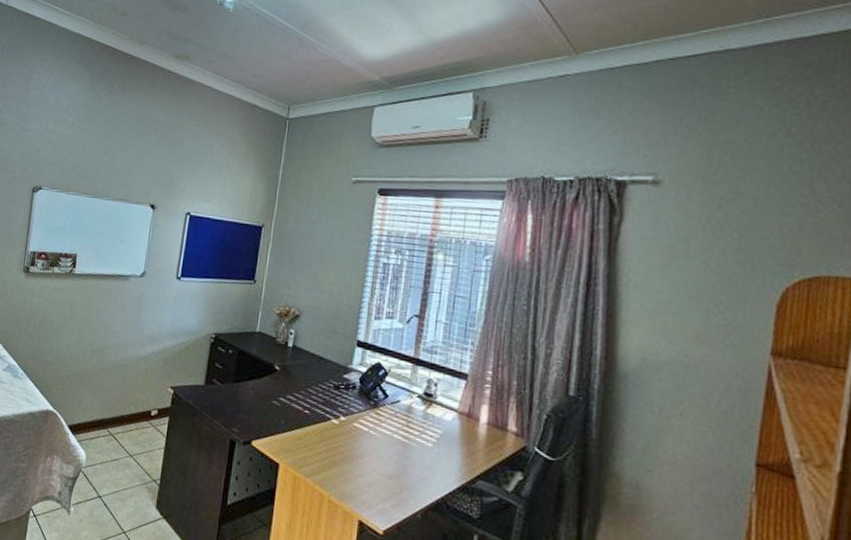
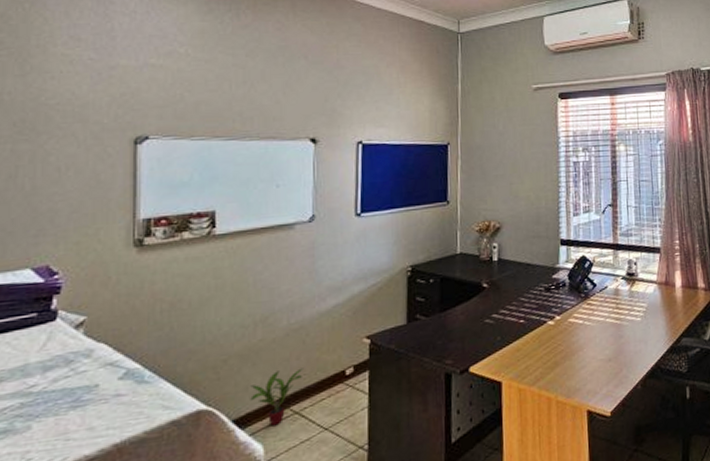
potted plant: none [82,396,121,441] -> present [250,368,303,426]

